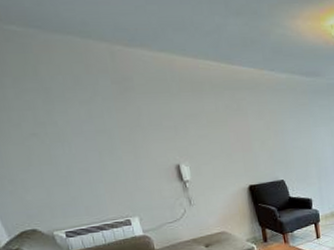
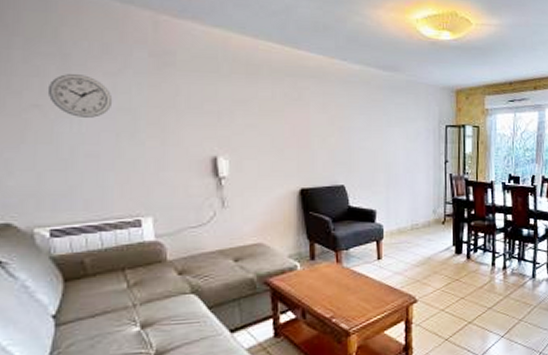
wall clock: none [39,105,91,141] -> present [47,74,113,118]

